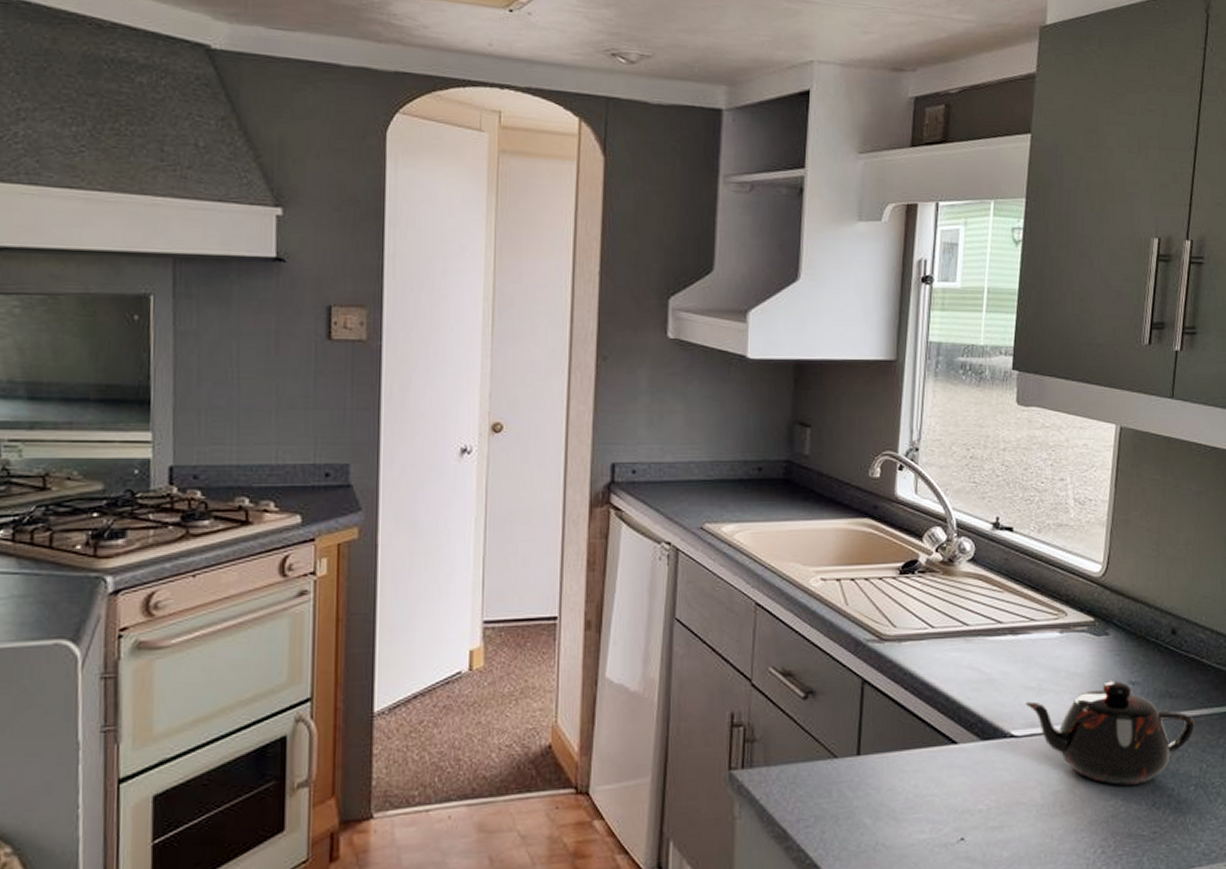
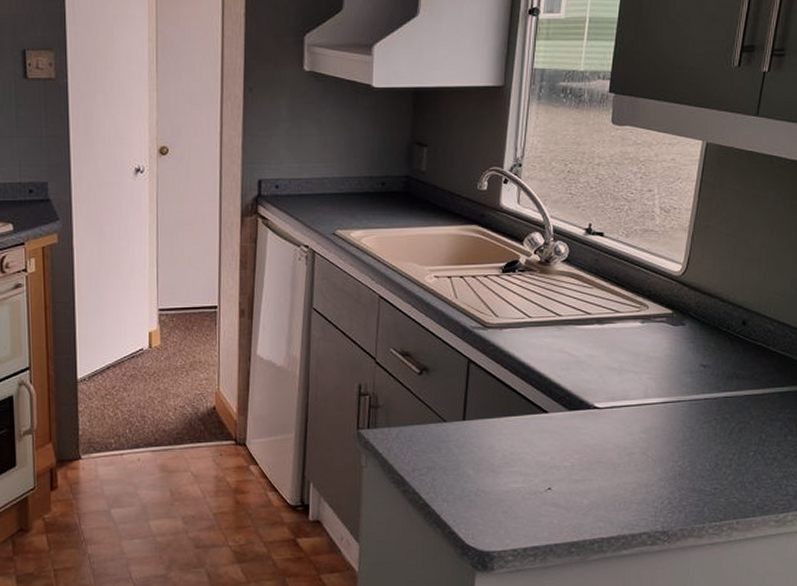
teapot: present [1023,681,1195,785] -> none [606,364,758,450]

